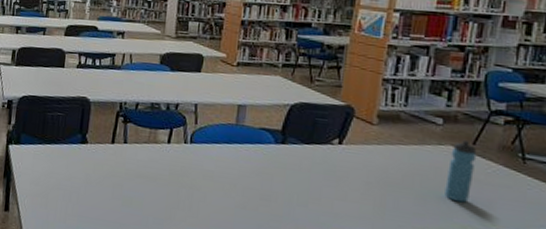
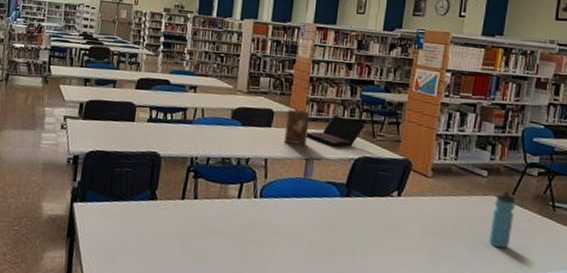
book: none [214,54,242,90] -> present [283,109,311,145]
laptop: none [237,59,302,93] -> present [306,114,366,147]

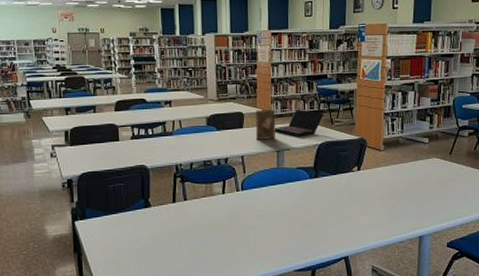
water bottle: present [489,190,516,249] -> none [434,151,453,200]

